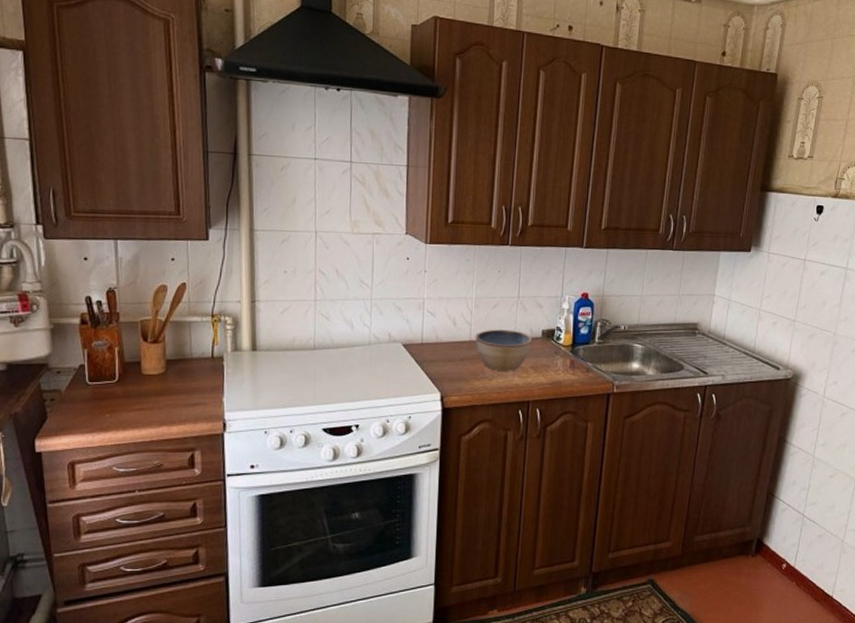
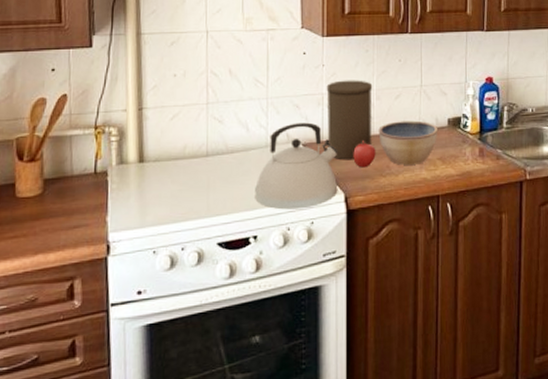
kettle: none [358,324,436,404] -> present [255,122,338,210]
canister: none [427,287,472,363] -> present [326,80,373,160]
apple: none [450,345,472,371] -> present [353,141,376,168]

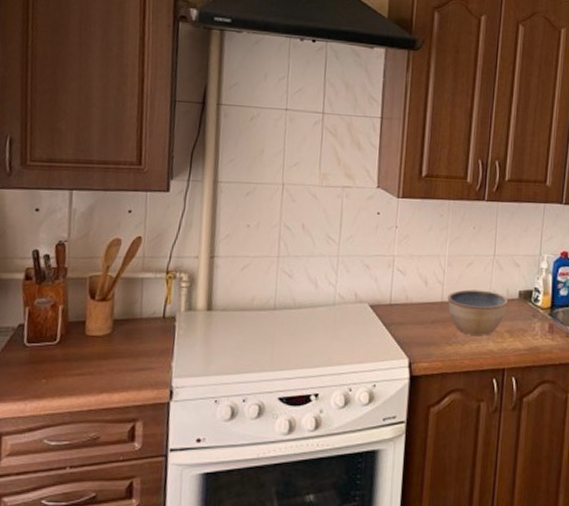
kettle: present [255,122,338,210] -> none [319,283,406,371]
canister: present [326,80,373,160] -> none [395,243,445,325]
apple: present [353,141,376,168] -> none [420,307,444,334]

